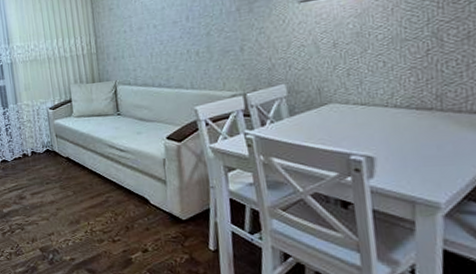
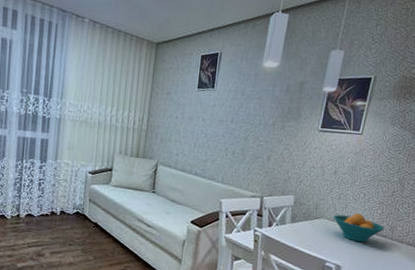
fruit bowl: none [346,87,428,124] -> present [333,213,385,243]

